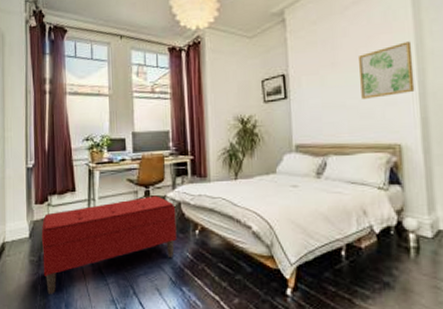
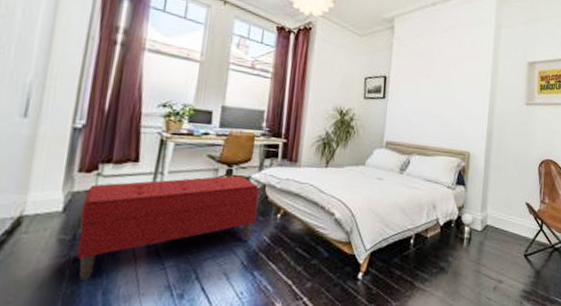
wall art: present [359,41,415,99] -> none [446,68,489,111]

